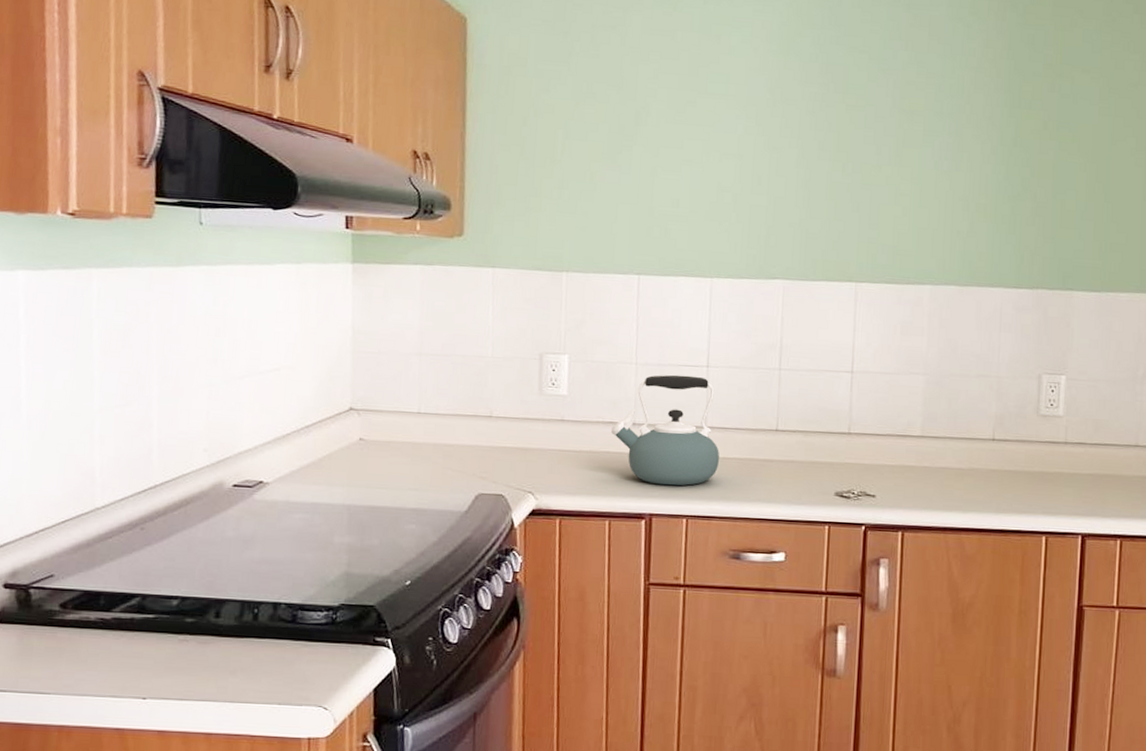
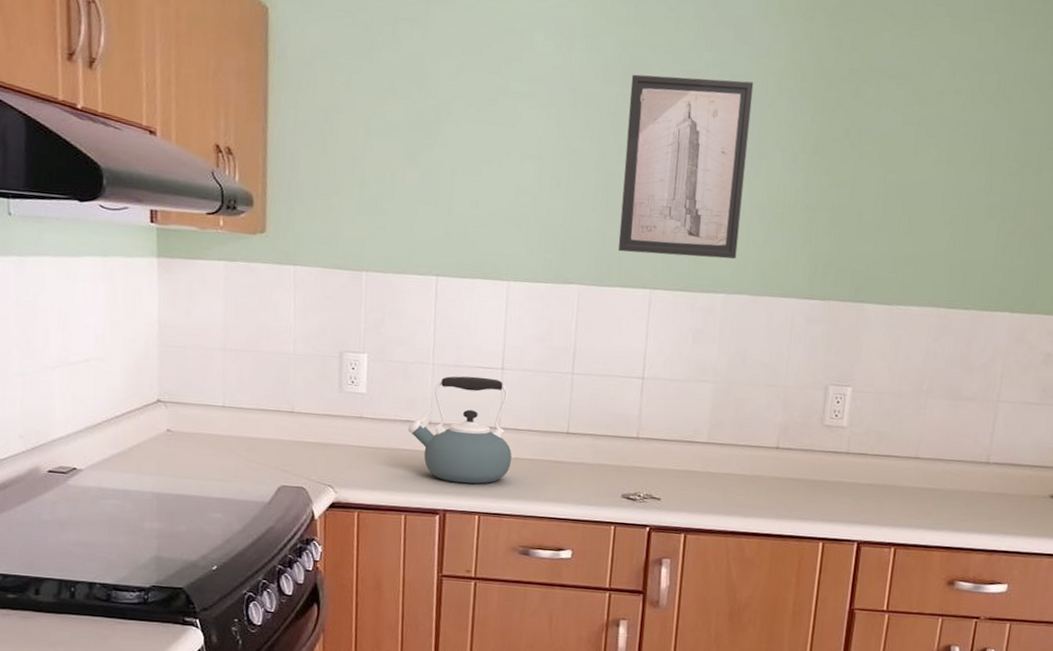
wall art: none [821,74,950,251] -> present [618,74,754,259]

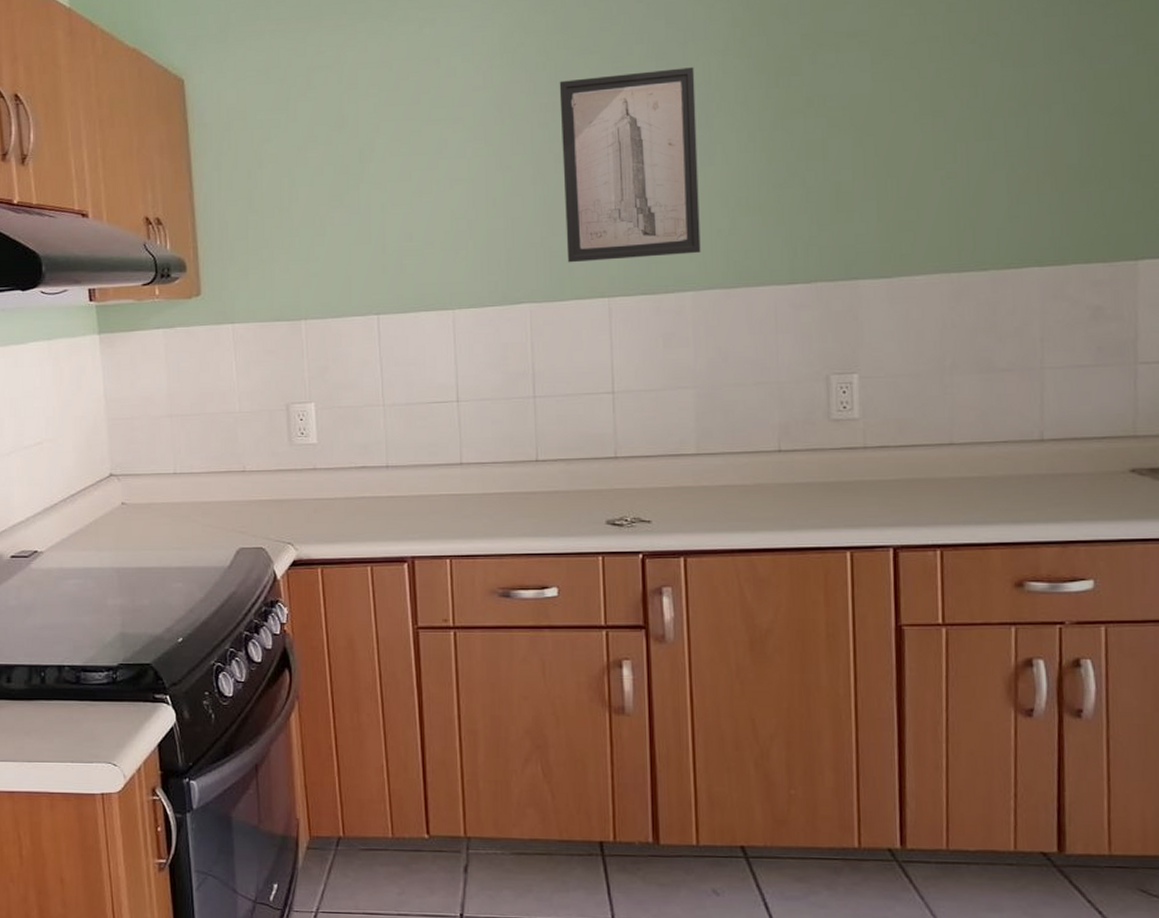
kettle: present [407,376,512,484] -> none [364,412,478,527]

